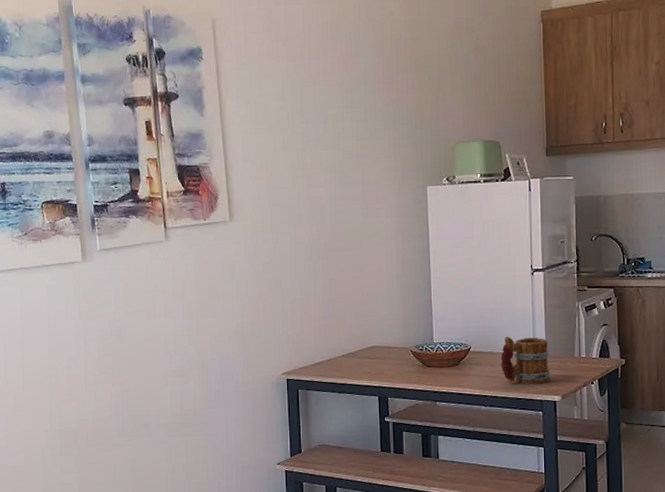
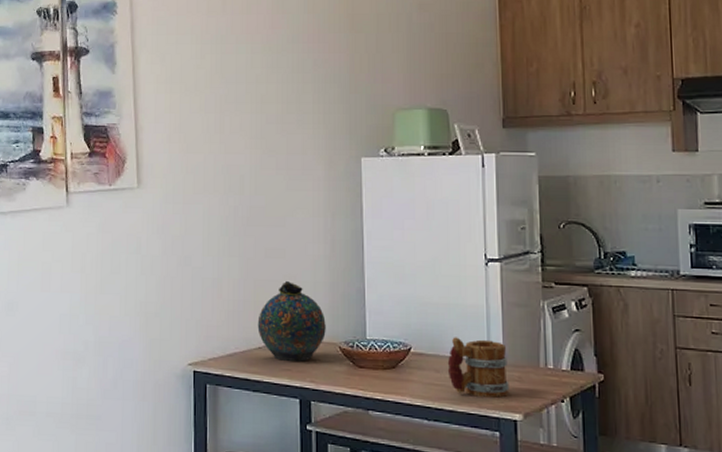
snuff bottle: none [341,296,399,365] -> present [257,280,326,362]

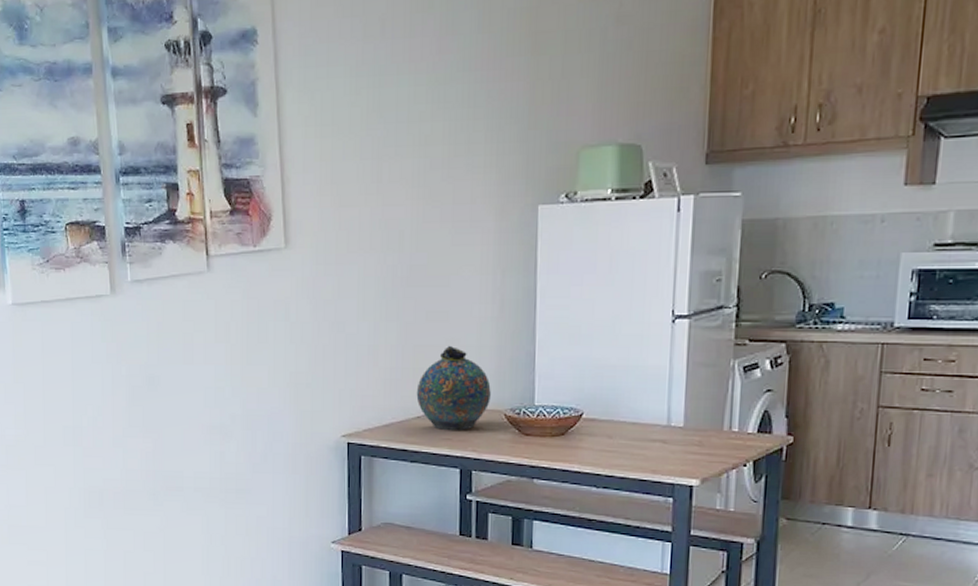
mug: present [447,337,509,398] -> none [621,401,688,463]

